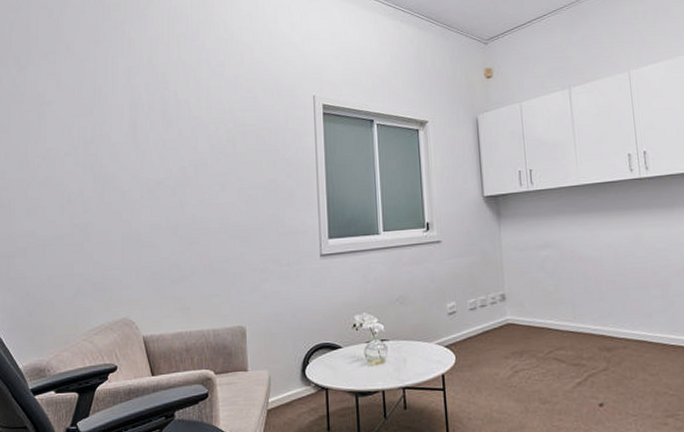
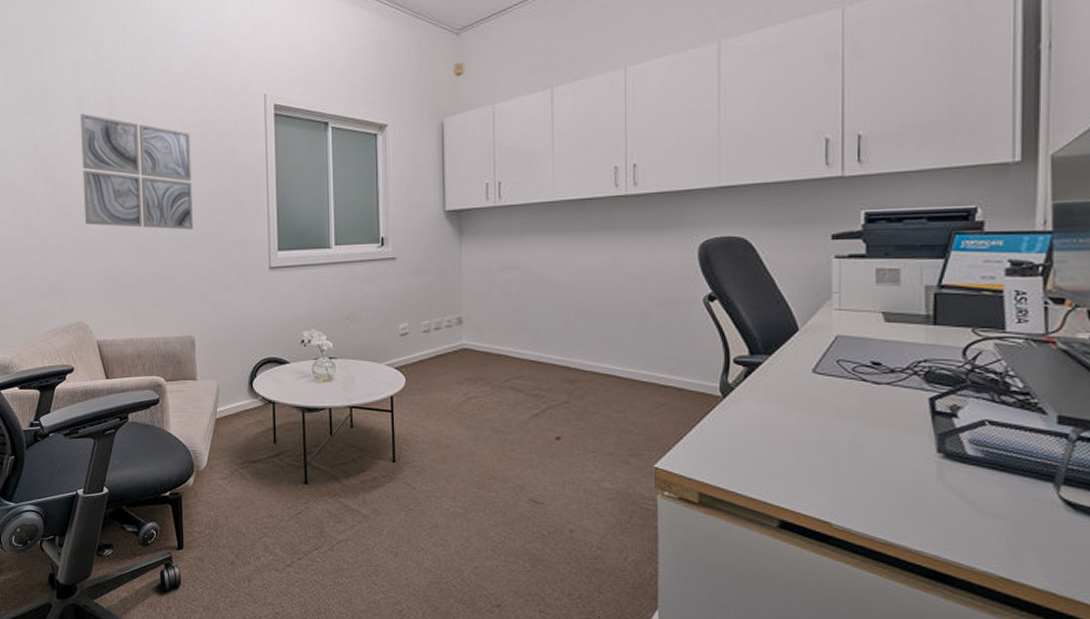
wall art: none [133,114,245,222] -> present [80,113,193,230]

